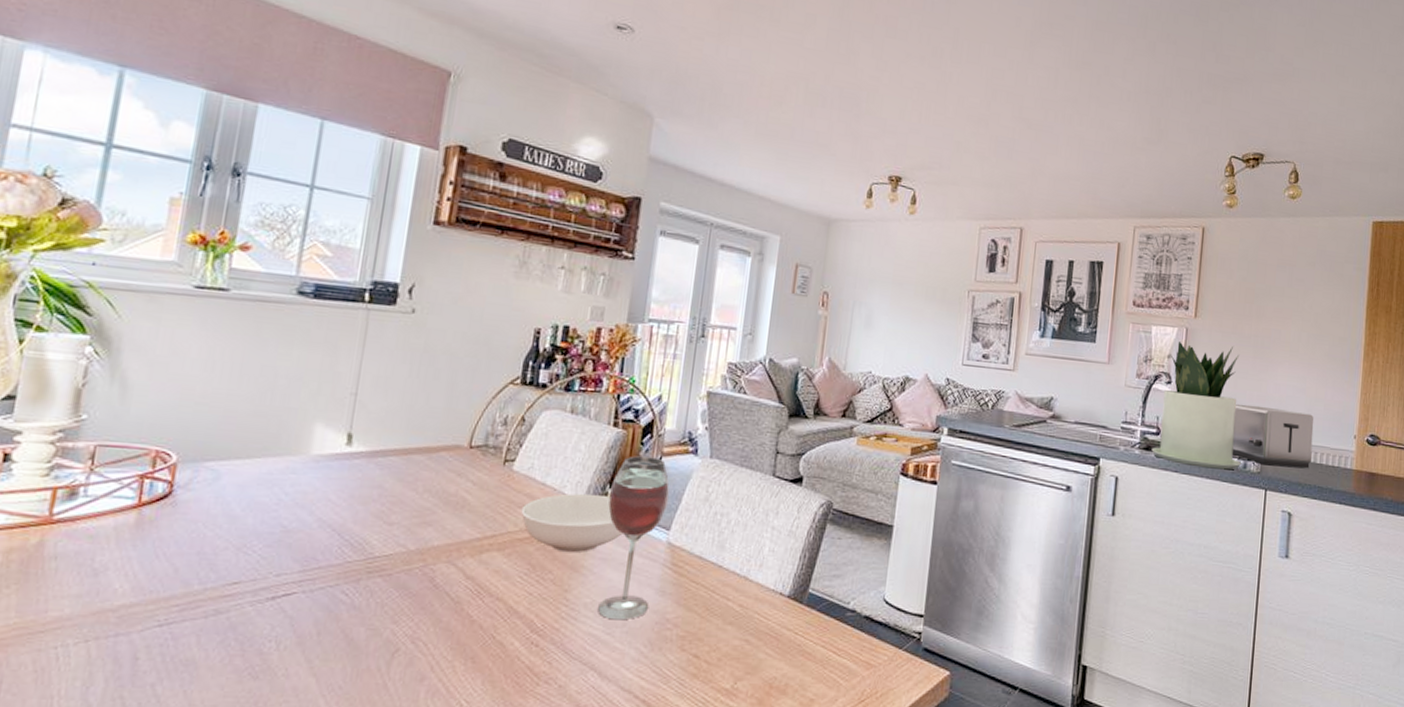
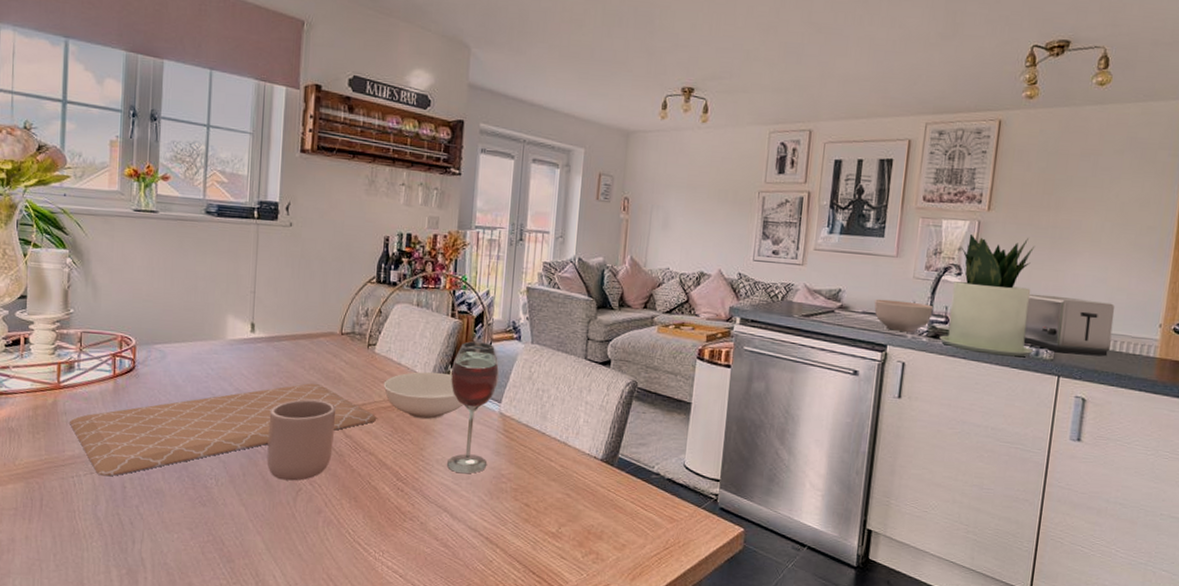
placemat: none [61,510,510,645] -> present [70,383,377,477]
mug: none [353,530,456,639] -> present [266,399,337,481]
bowl: none [1086,408,1145,444] -> present [874,299,934,332]

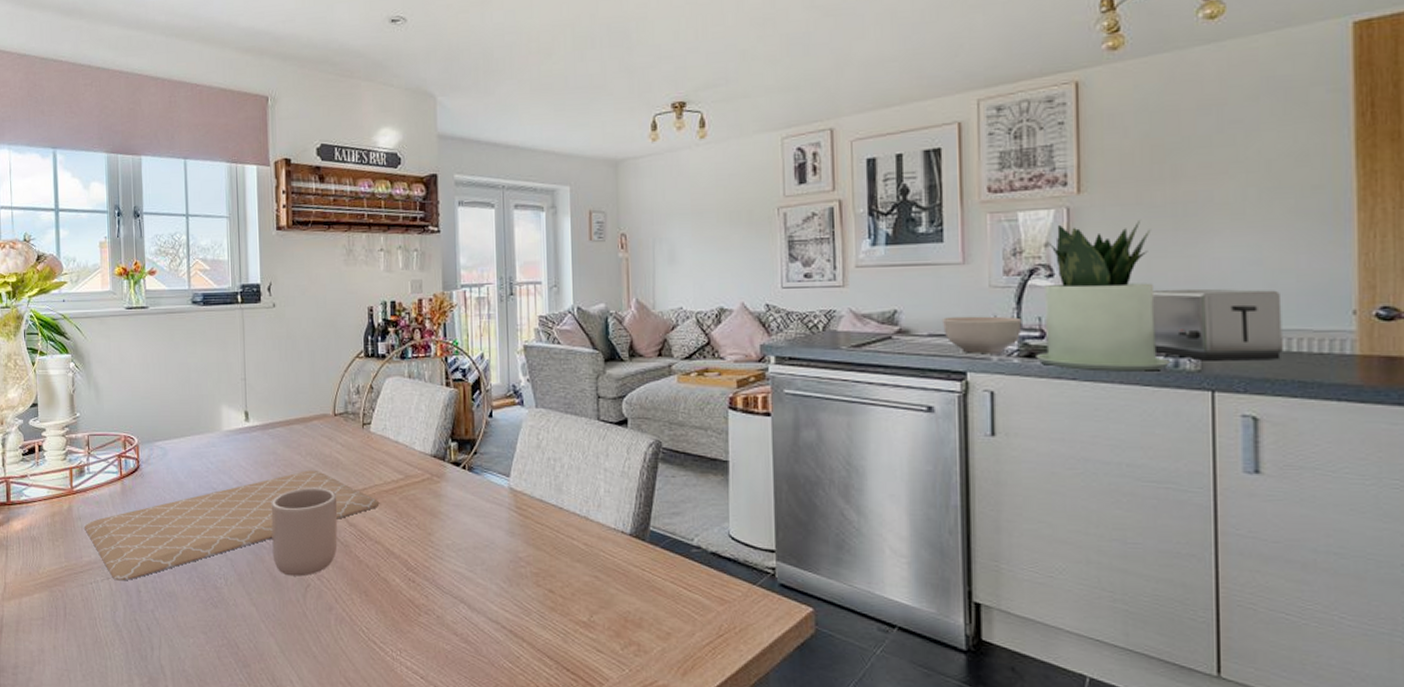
bowl: present [383,372,464,420] -> none [382,448,469,501]
wineglass: present [447,341,499,474] -> none [452,411,504,559]

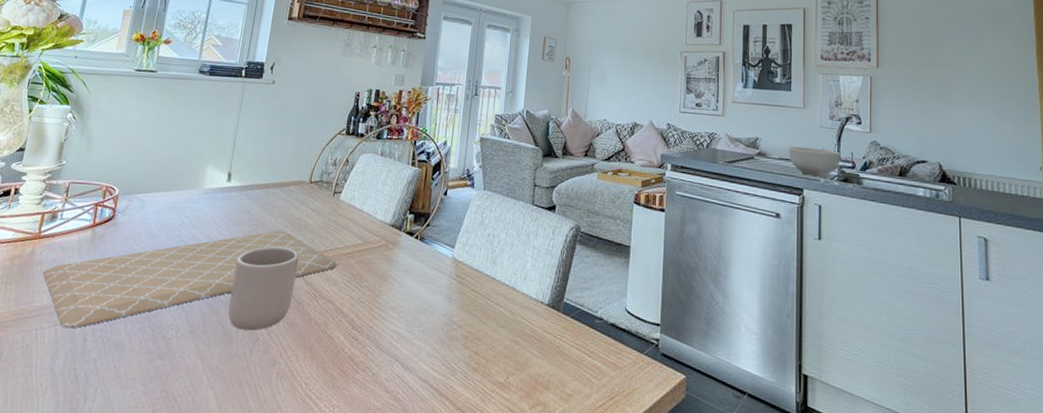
planter: present [1036,221,1172,372] -> none [849,88,934,199]
toaster: present [1153,288,1283,361] -> none [922,140,1001,198]

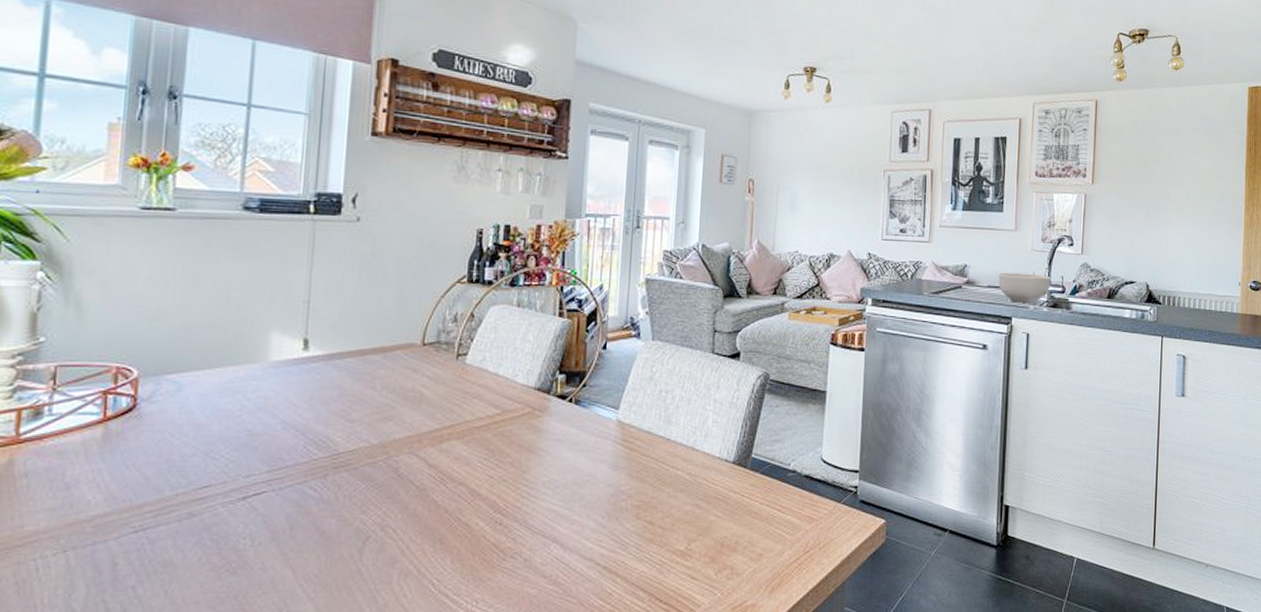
placemat: present [43,231,337,329] -> none [33,407,469,553]
mug: present [228,246,300,331] -> none [323,425,417,529]

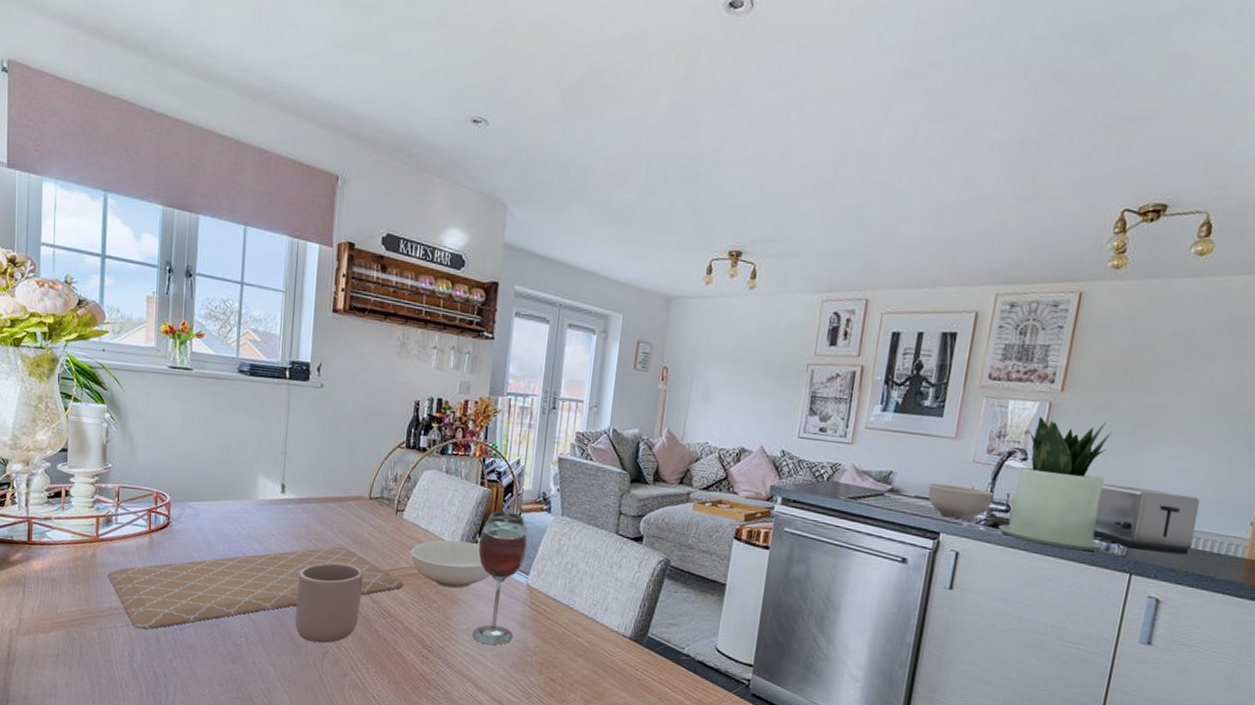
placemat: none [33,407,469,553] -> present [108,547,404,629]
mug: none [323,425,417,529] -> present [295,562,364,643]
bowl: none [476,380,575,437] -> present [411,540,491,589]
wineglass: none [556,343,616,496] -> present [473,511,528,645]
planter: none [1058,207,1140,321] -> present [998,417,1113,552]
toaster: none [1130,260,1203,315] -> present [1092,483,1200,554]

